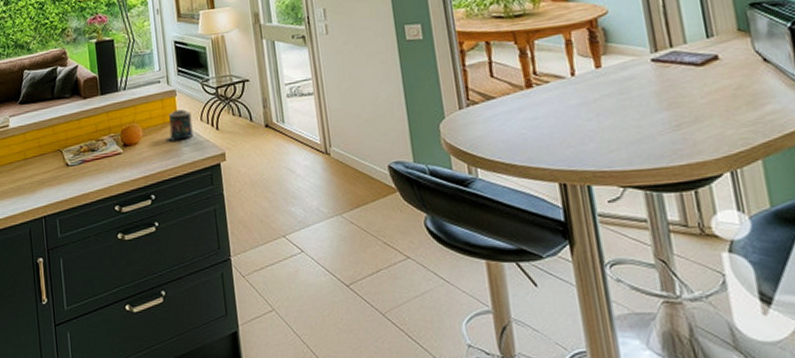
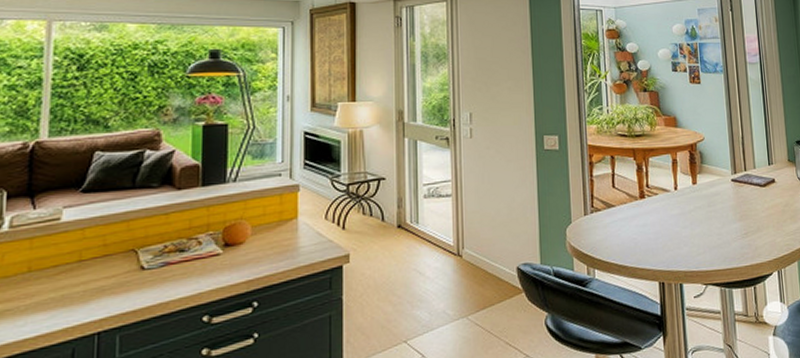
candle: present [165,109,194,141] -> none [279,206,315,241]

